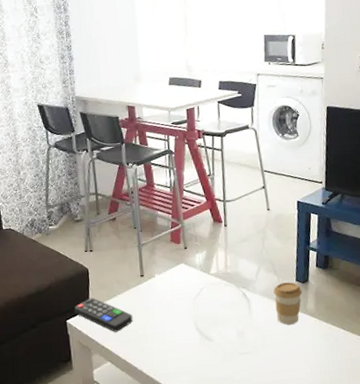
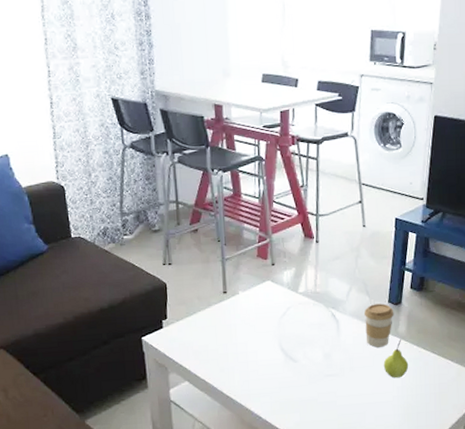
remote control: present [74,297,133,332] -> none [151,314,214,351]
fruit: none [295,317,320,355] -> present [383,340,409,378]

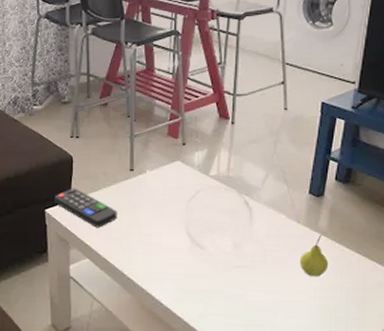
remote control: none [151,314,214,351] -> present [55,188,118,228]
coffee cup: present [363,303,394,348] -> none [280,194,315,241]

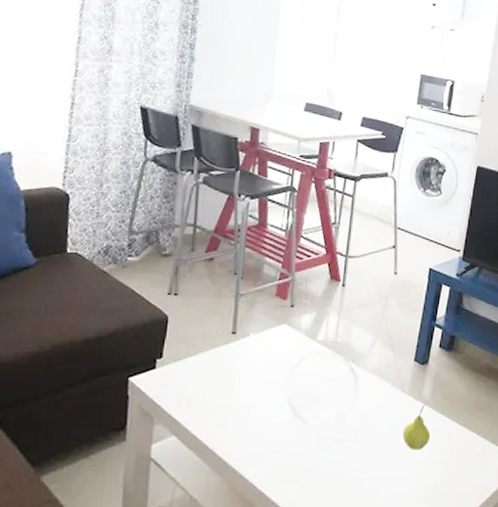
remote control: present [55,188,118,228] -> none [141,352,214,399]

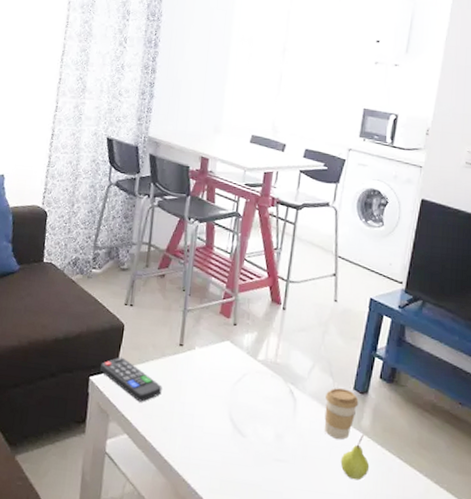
remote control: none [141,352,214,399] -> present [100,357,162,402]
coffee cup: none [385,361,420,412] -> present [324,388,359,440]

